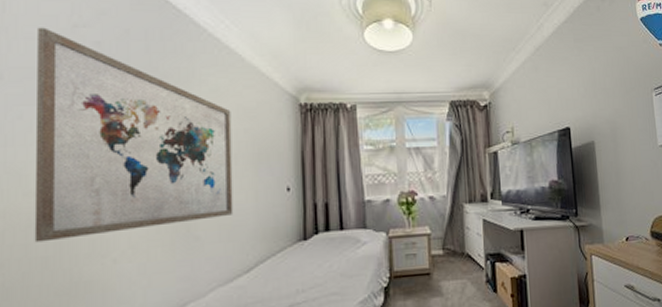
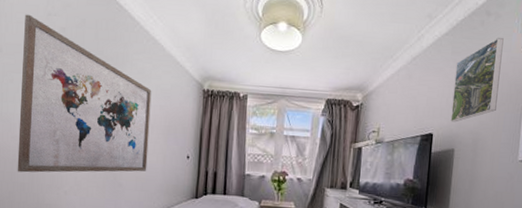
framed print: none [580,21,627,113] -> present [450,37,504,122]

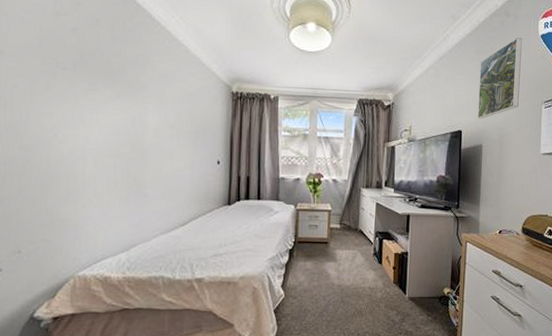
wall art: present [17,14,152,173] -> none [26,13,177,186]

